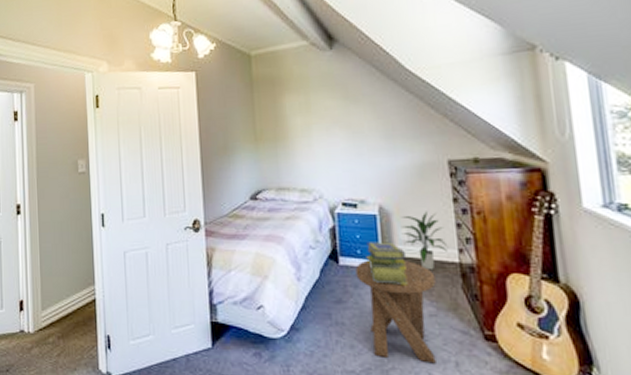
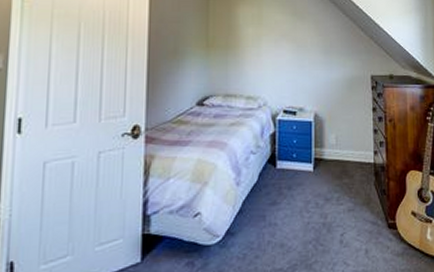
music stool: present [355,260,436,364] -> none [290,163,355,254]
stack of books: present [366,242,408,286] -> none [300,146,334,185]
indoor plant: present [401,211,448,269] -> none [331,118,367,169]

